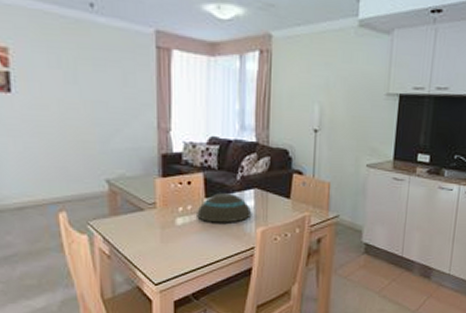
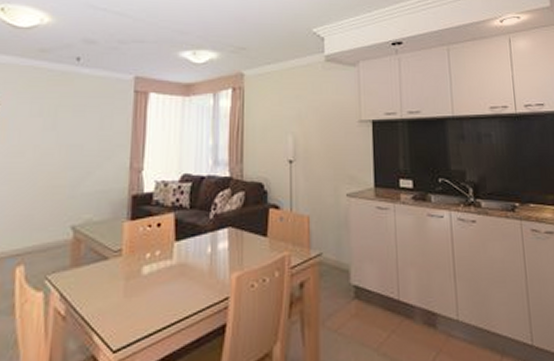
bowl: present [197,193,252,223] -> none [165,234,226,270]

